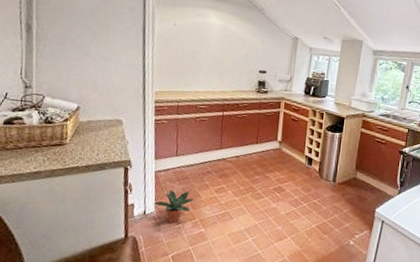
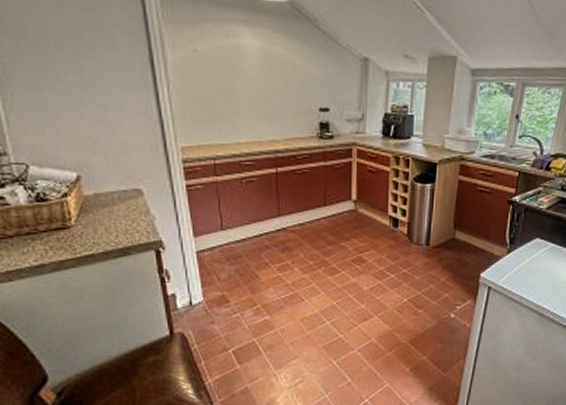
potted plant: present [153,190,195,224] -> none [199,272,253,313]

